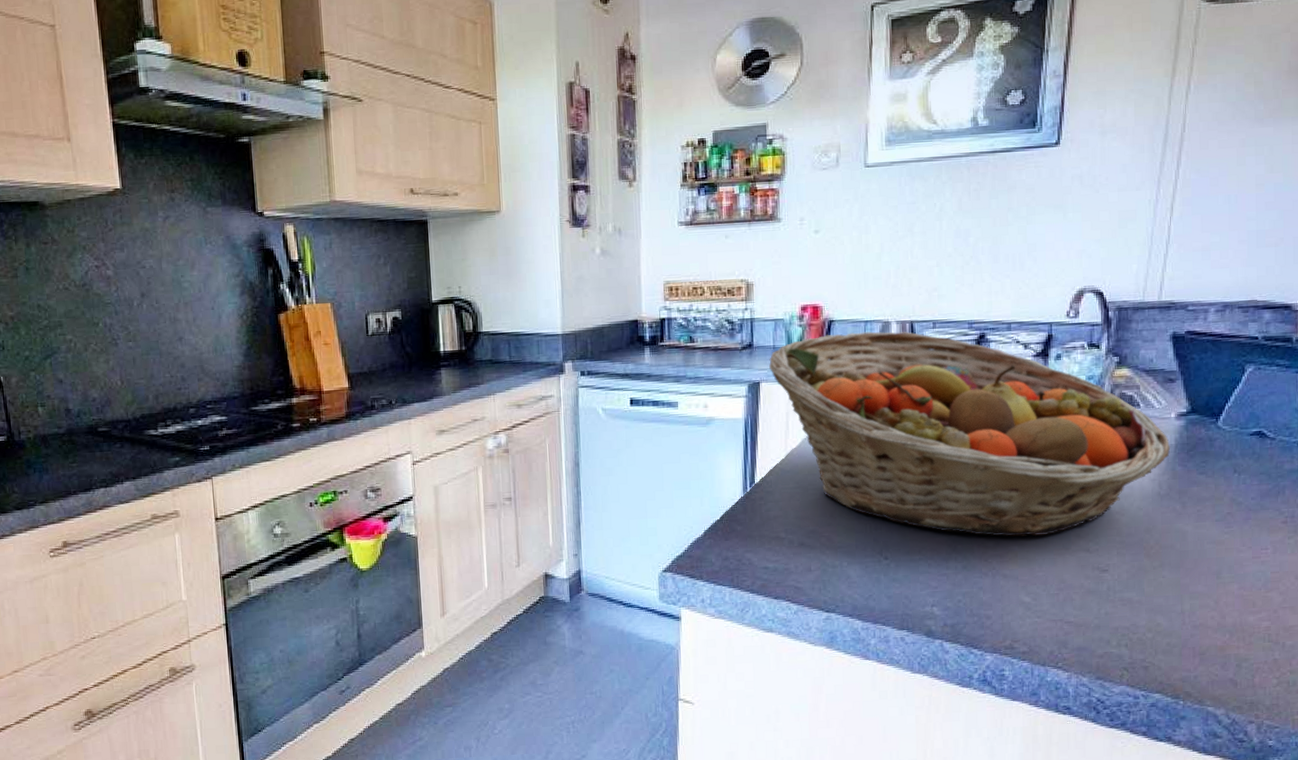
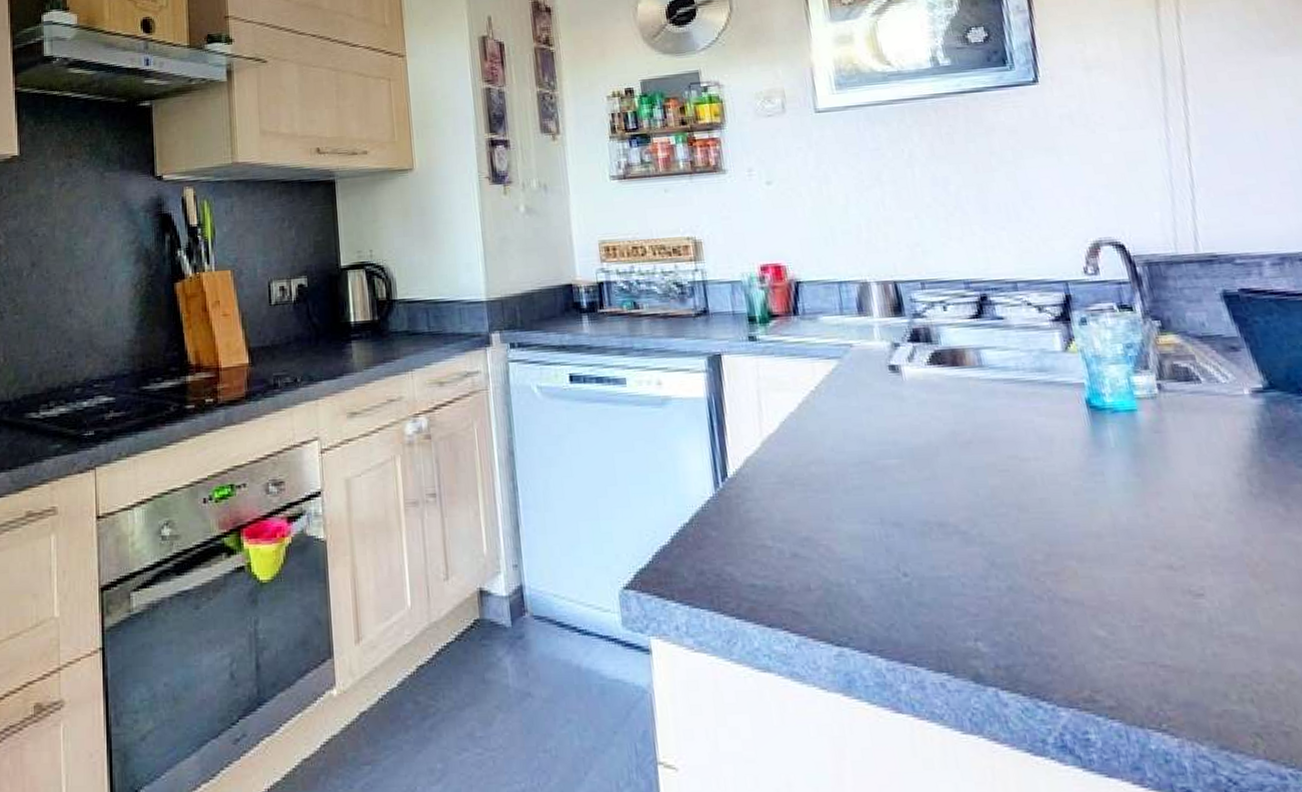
fruit basket: present [769,331,1171,537] -> none [729,293,1254,548]

